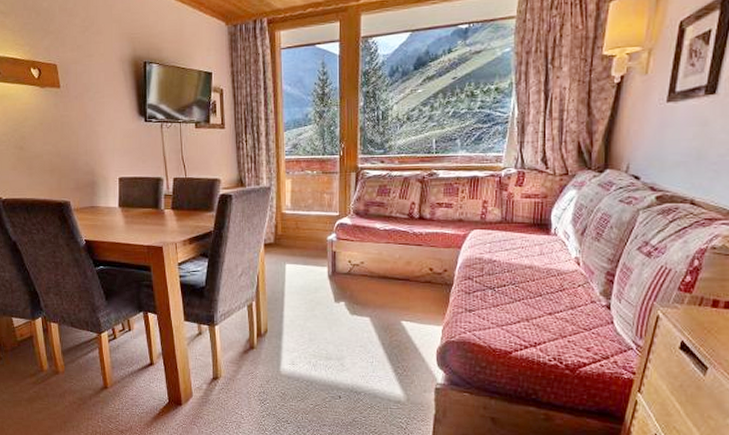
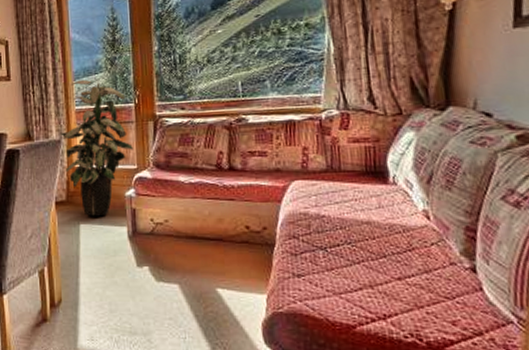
indoor plant: none [270,130,336,258] -> present [59,79,133,217]

